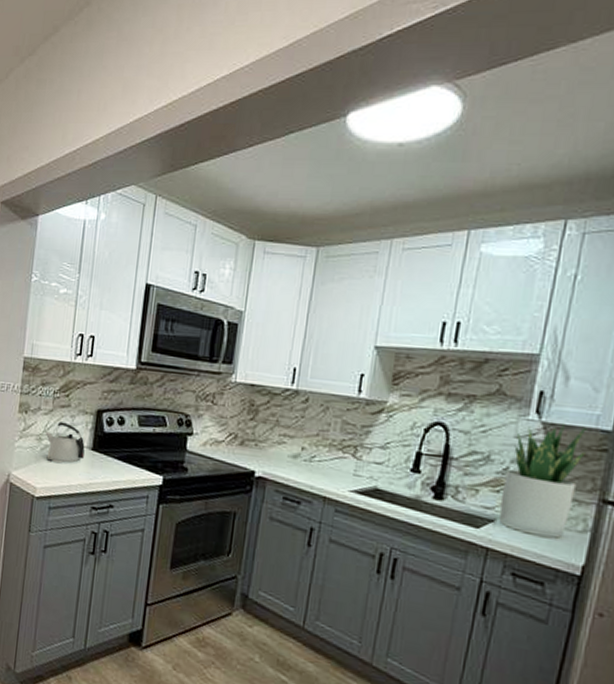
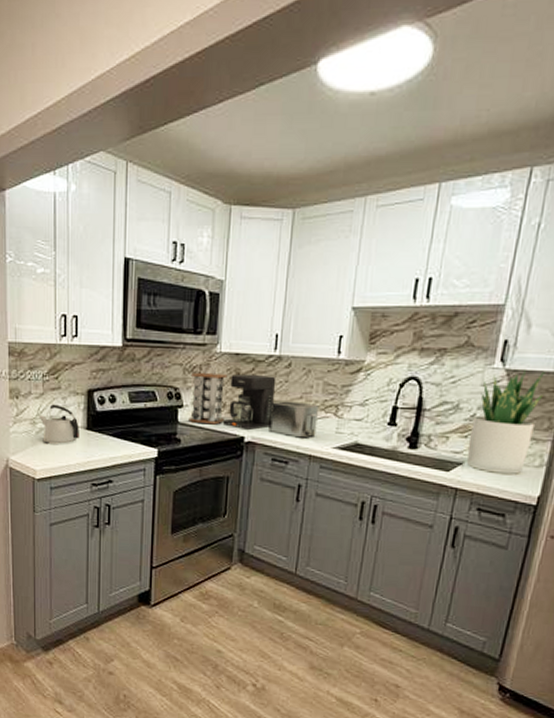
spice rack: none [197,394,241,456] -> present [188,365,228,425]
coffee maker: none [232,405,292,466] -> present [222,373,277,431]
toaster: none [280,435,336,479] -> present [267,400,318,438]

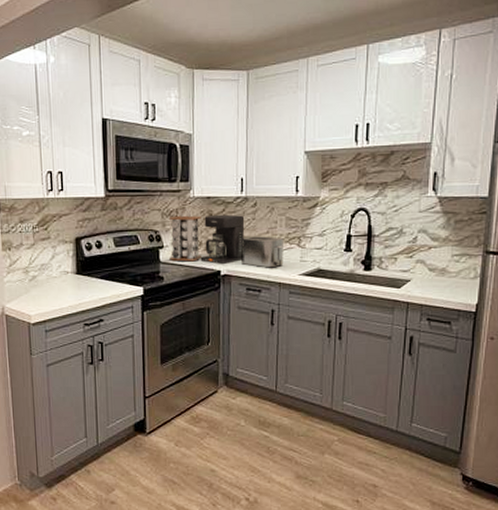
kettle: present [39,404,79,445] -> none [31,253,70,291]
planter: present [467,370,545,474] -> none [413,197,471,287]

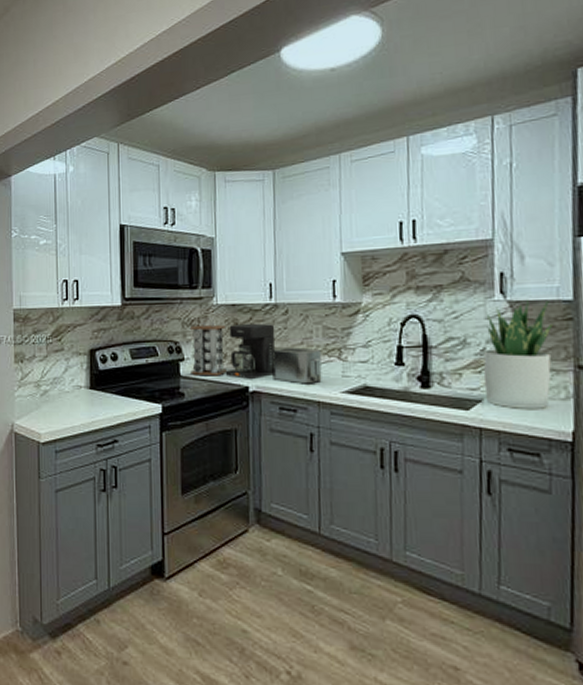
planter: none [413,197,471,287] -> present [483,300,553,409]

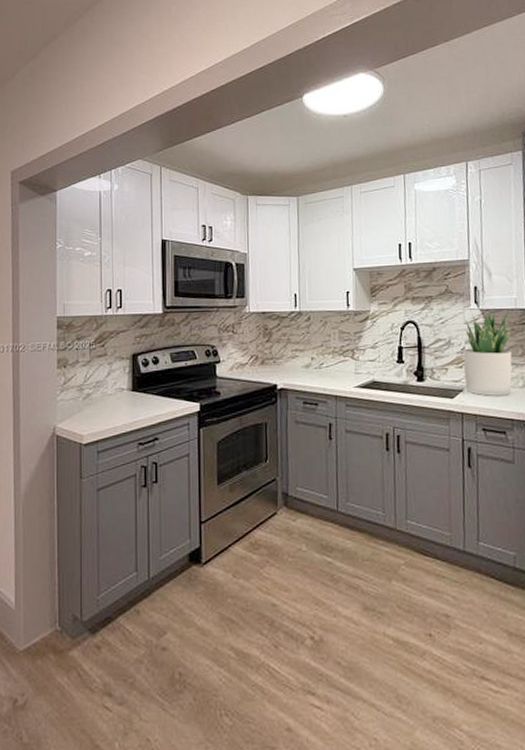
spice rack: present [189,317,226,376] -> none [225,323,258,377]
coffee maker: present [225,323,276,380] -> none [256,328,300,379]
toaster: present [271,347,322,384] -> none [296,349,339,381]

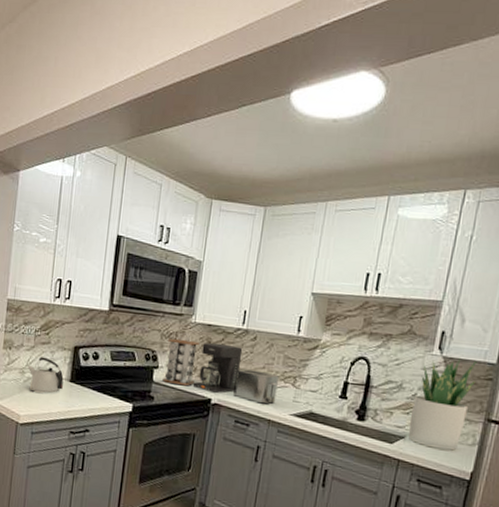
kettle: none [86,370,125,409] -> present [28,357,64,394]
spice rack: none [225,323,258,377] -> present [162,332,200,386]
coffee maker: none [256,328,300,379] -> present [192,342,243,394]
toaster: none [296,349,339,381] -> present [232,368,279,405]

